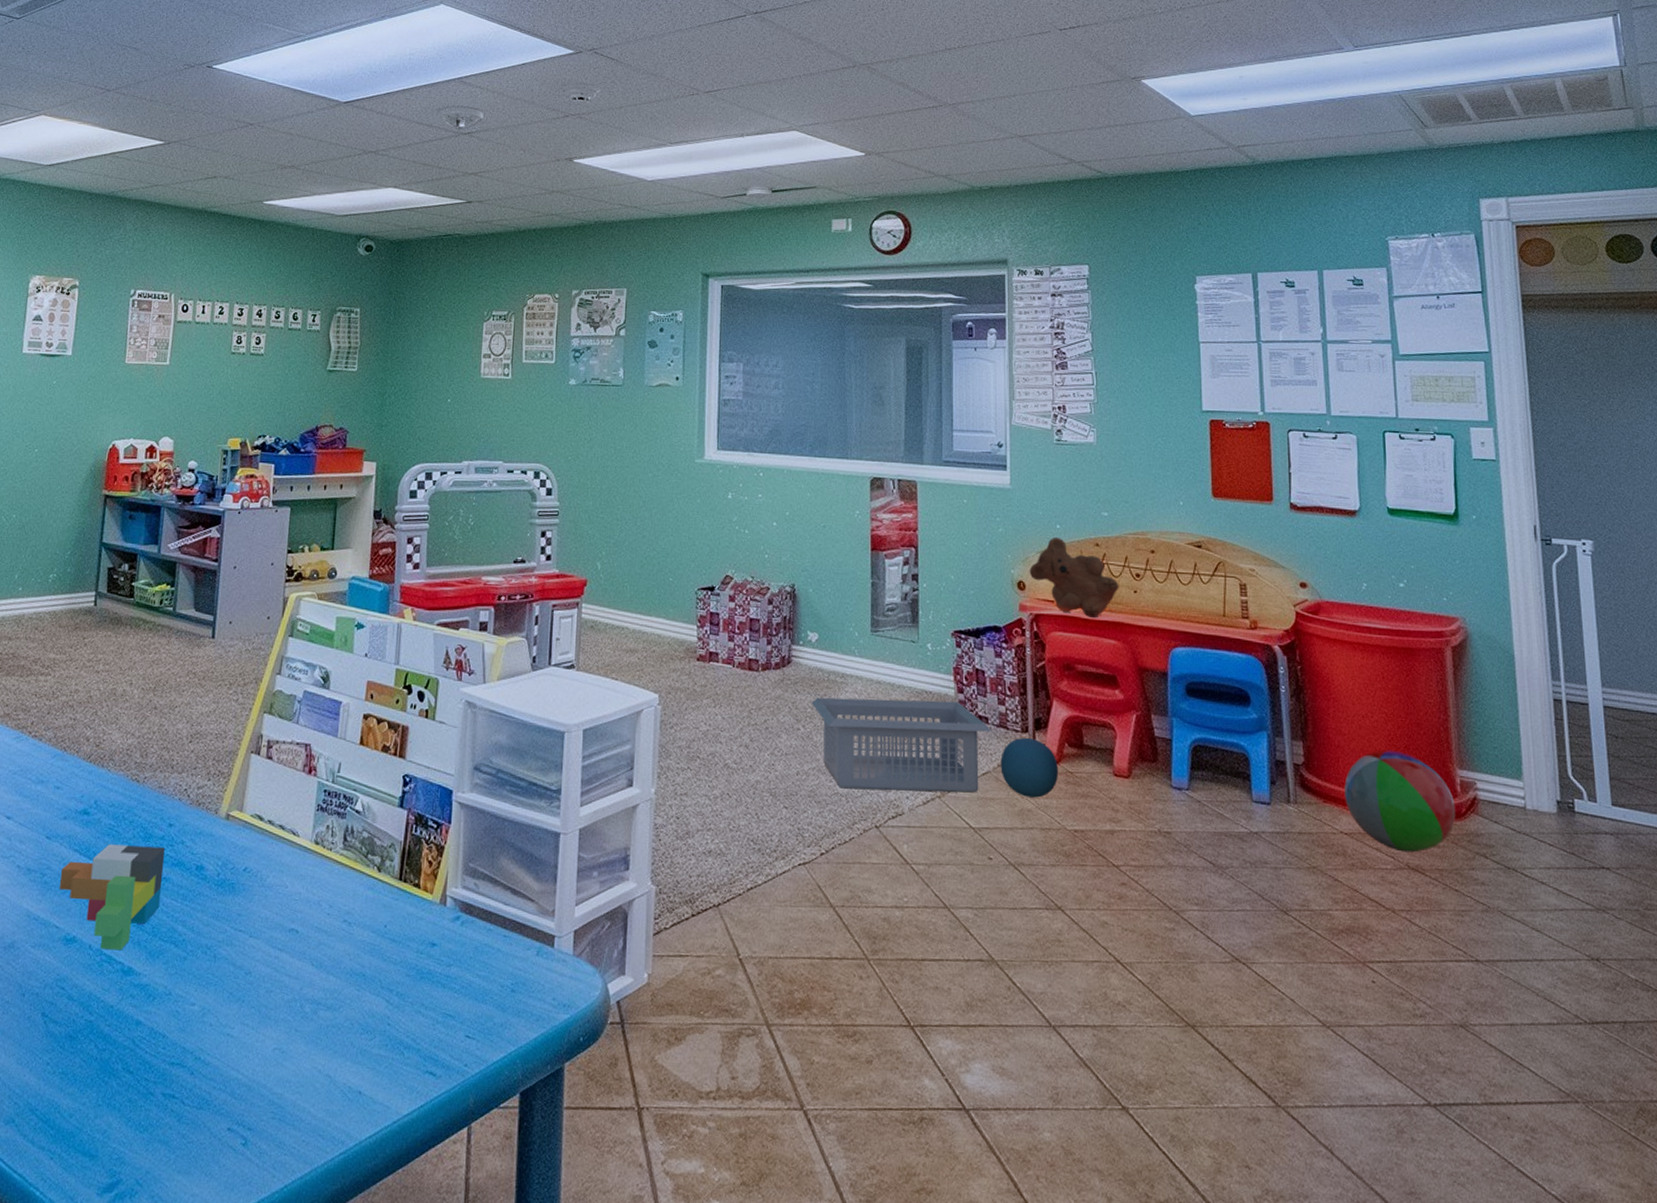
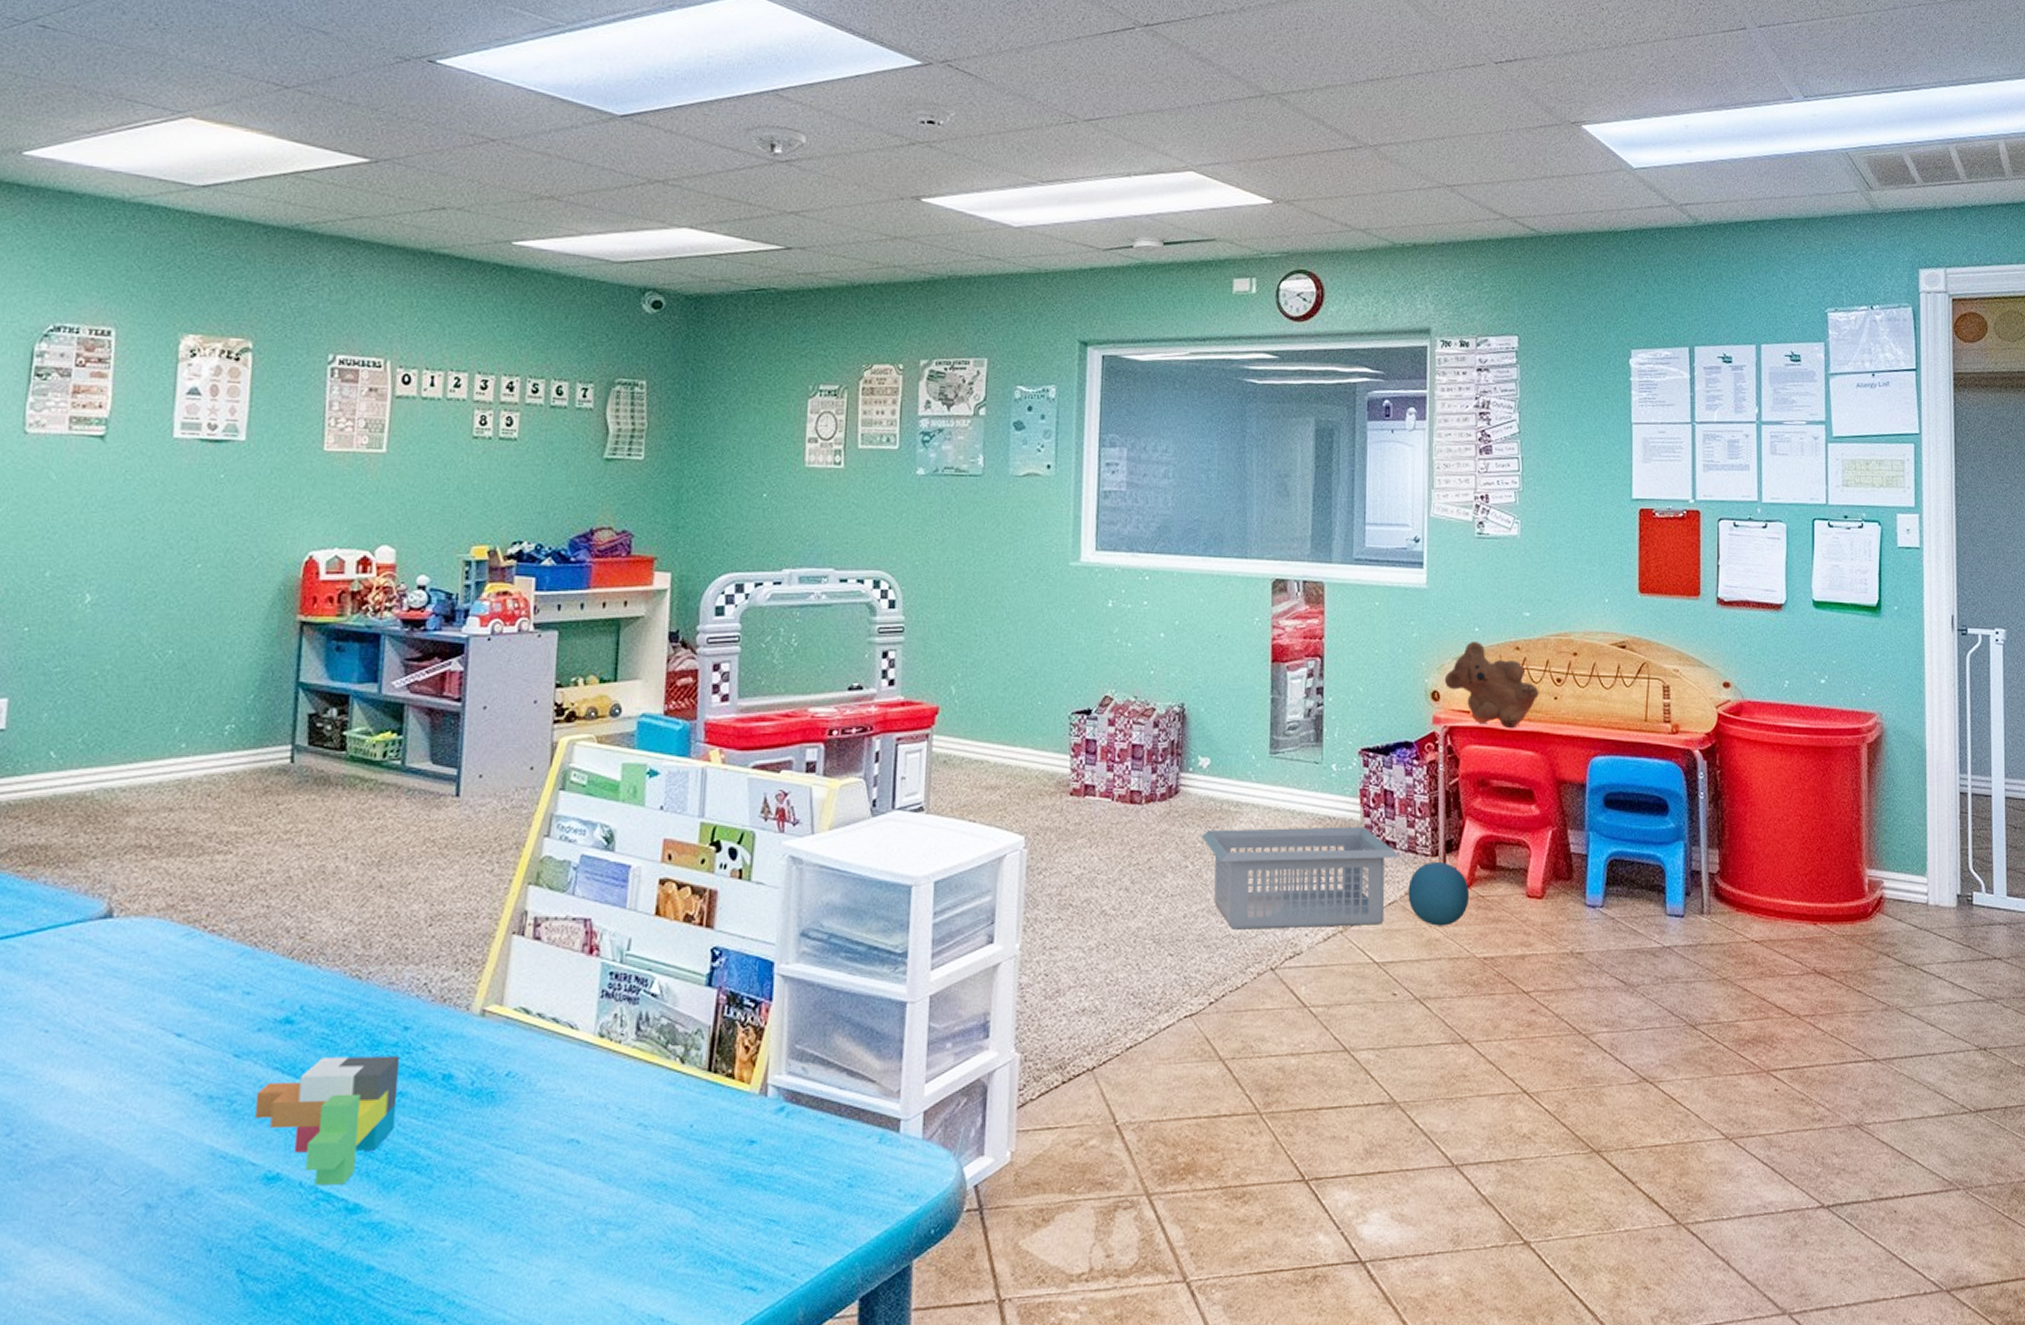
beach ball: present [1344,749,1456,853] -> none [1757,853,1863,957]

